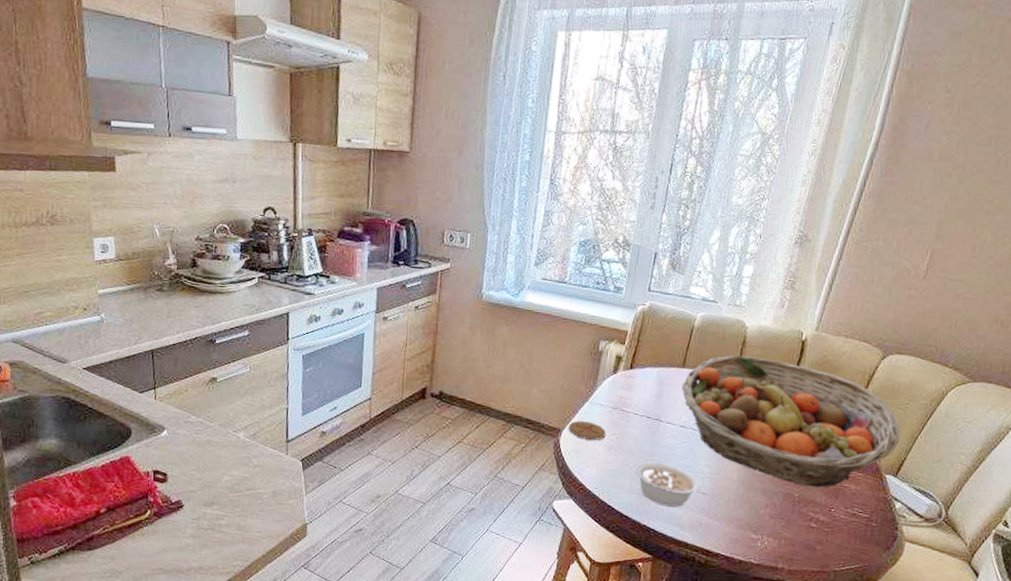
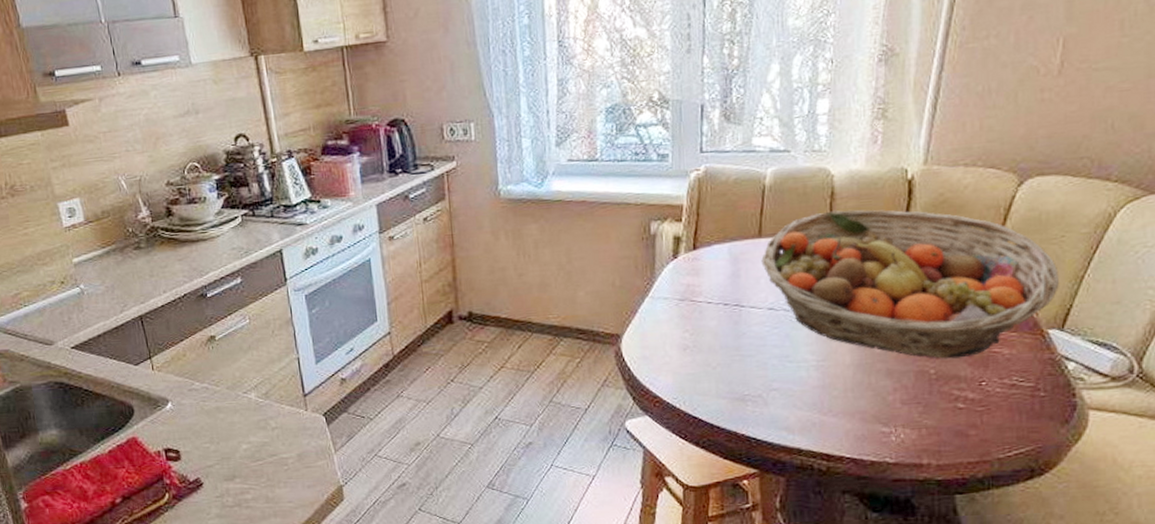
coaster: present [569,421,606,440] -> none [629,320,677,342]
legume: present [635,462,707,507] -> none [719,357,815,409]

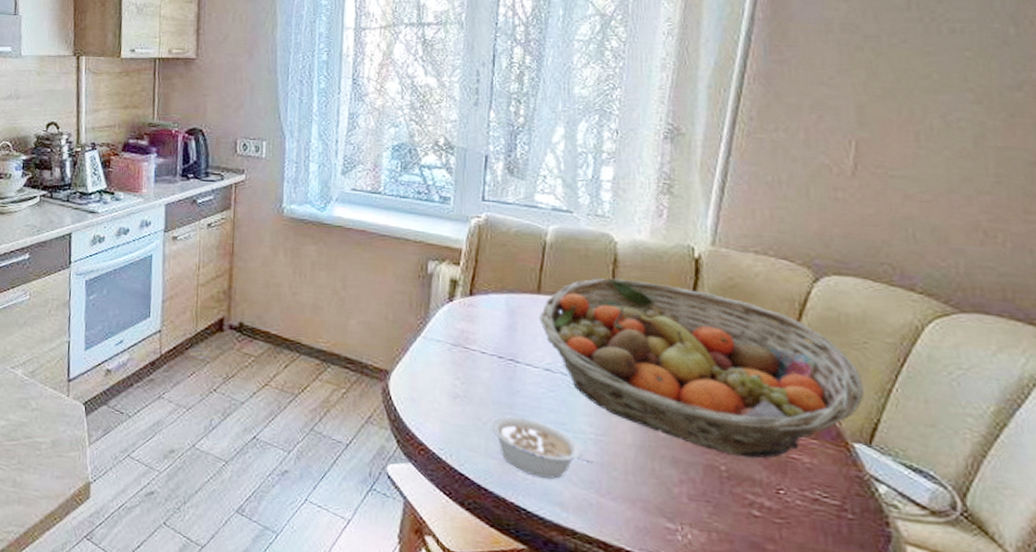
legume: none [719,357,815,409] -> present [490,416,593,479]

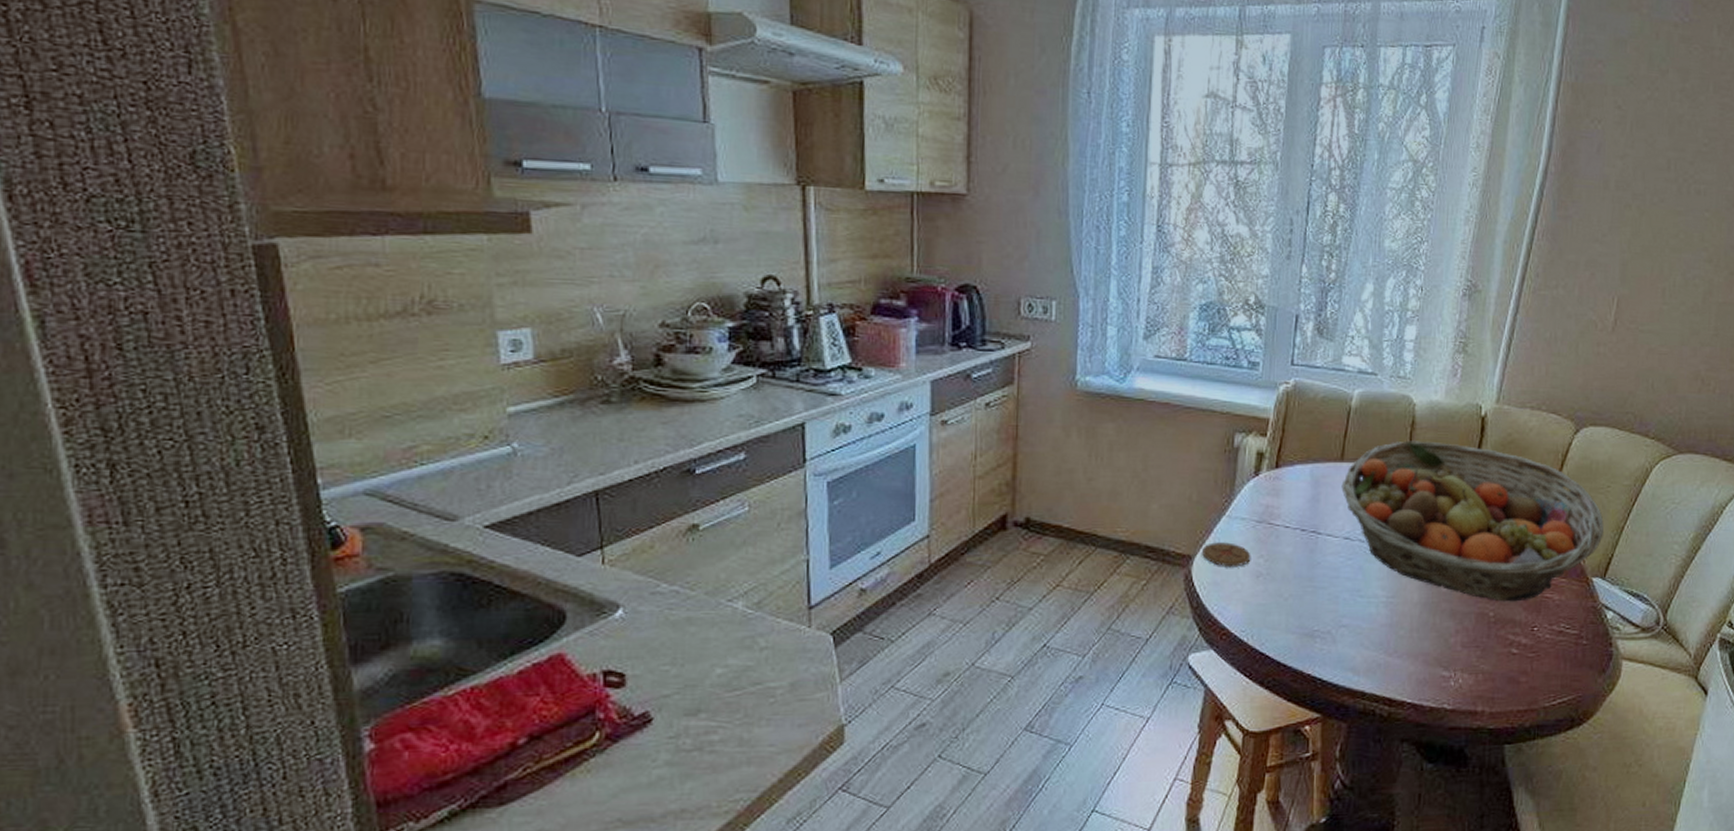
coaster: none [399,360,448,386] -> present [1202,542,1251,566]
legume: present [490,416,593,479] -> none [1291,589,1383,647]

